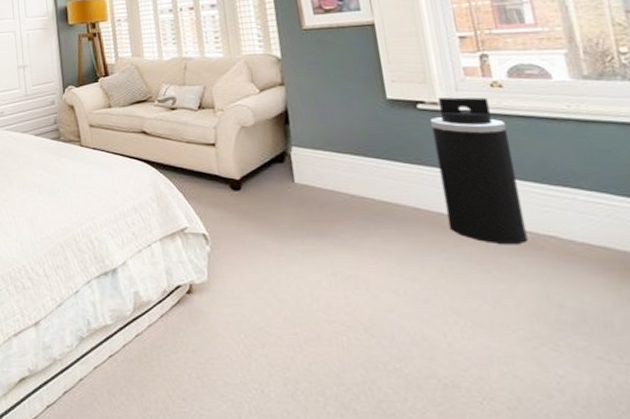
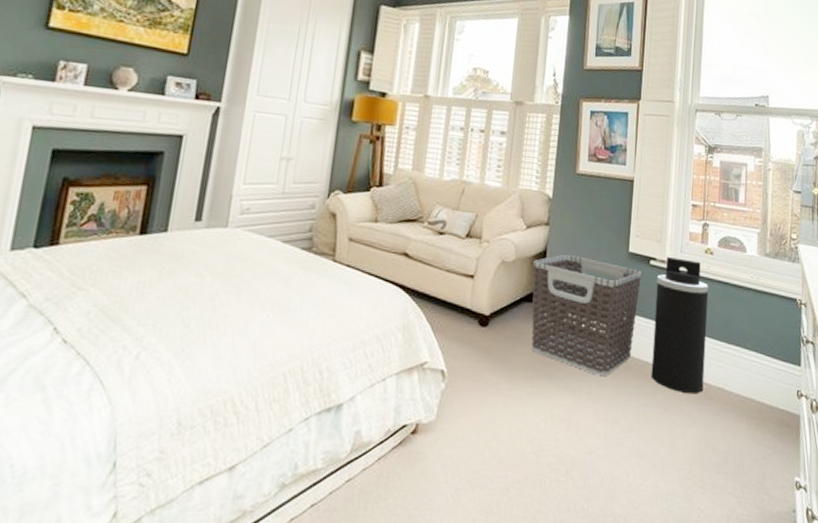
clothes hamper: none [275,111,417,230] -> present [531,254,643,376]

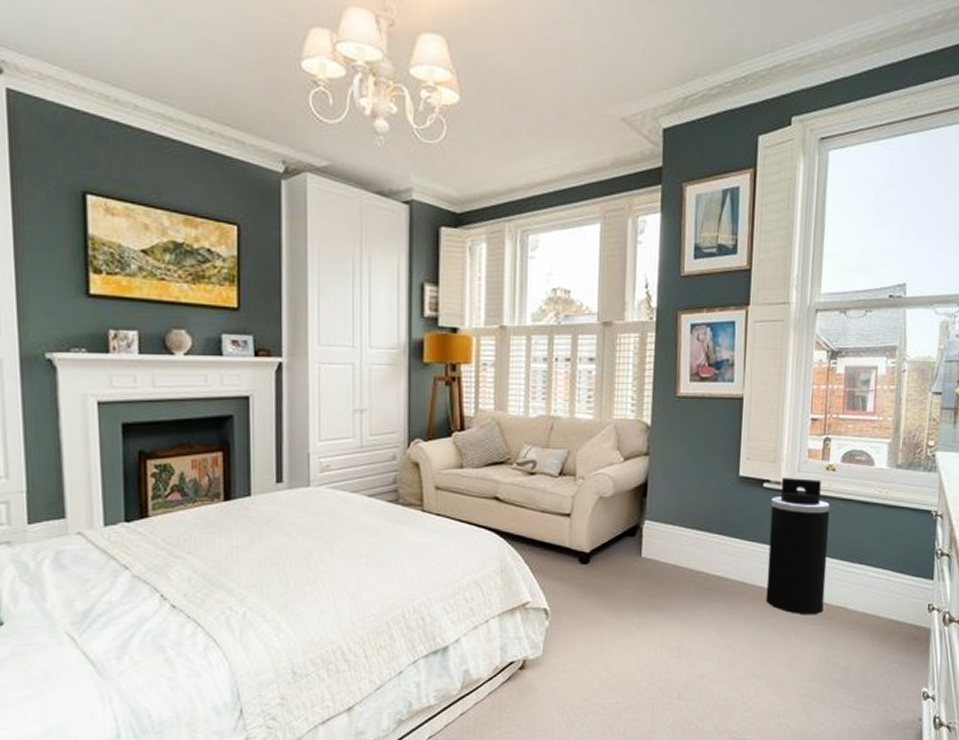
clothes hamper: present [531,254,643,376] -> none [633,485,755,603]

